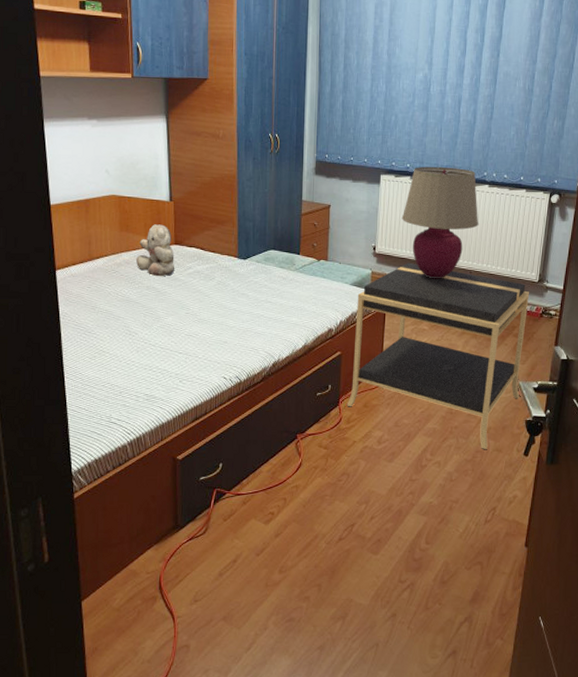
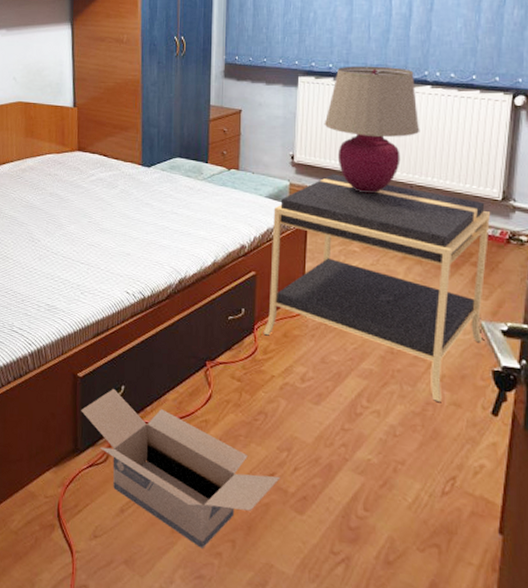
teddy bear: present [136,224,175,277] -> none [40,130,78,184]
cardboard box: none [181,466,360,595] -> present [81,388,280,548]

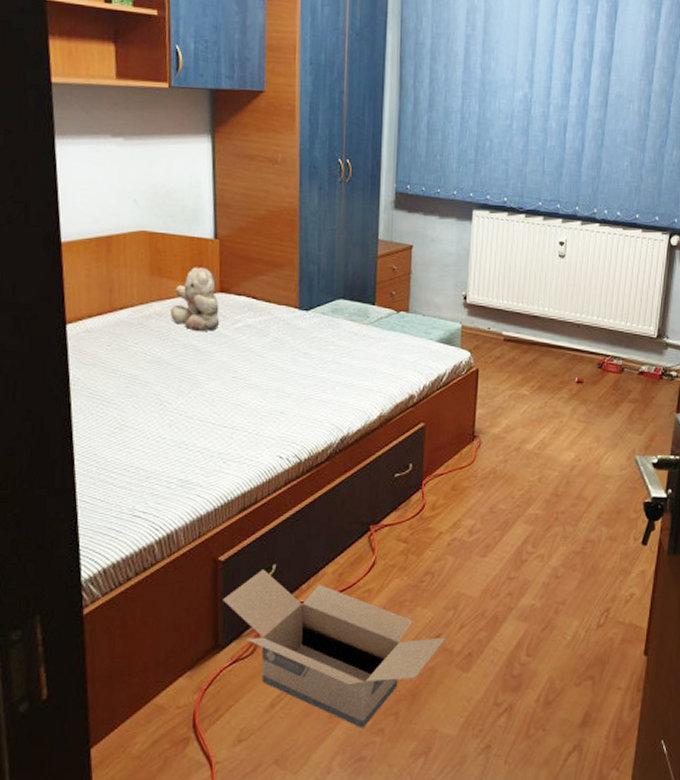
teddy bear: none [40,130,78,184] -> present [171,267,220,332]
nightstand: present [263,174,491,402] -> none [431,314,648,538]
table lamp: present [324,66,420,194] -> none [497,200,588,335]

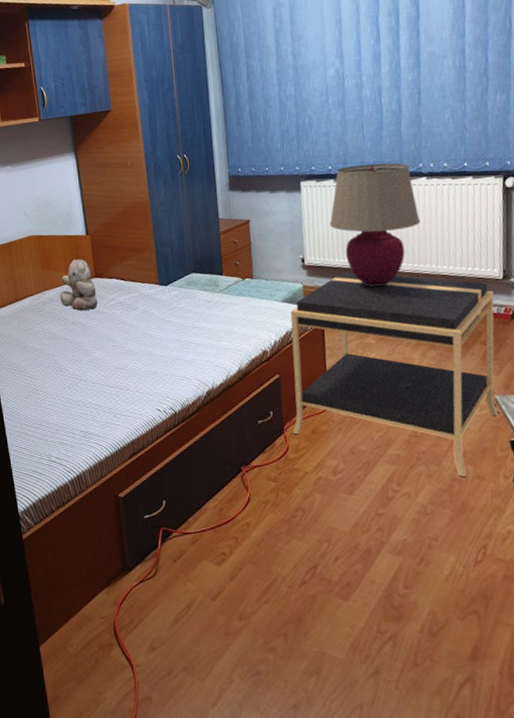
cardboard box: present [223,568,446,728] -> none [126,504,324,646]
nightstand: none [431,314,648,538] -> present [290,271,499,477]
table lamp: none [497,200,588,335] -> present [329,163,421,287]

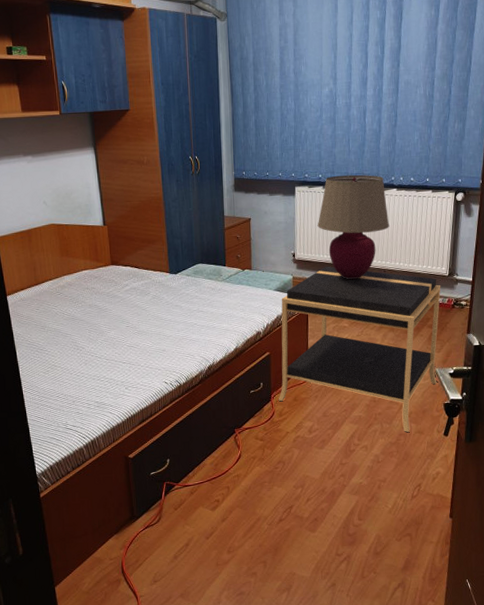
teddy bear: present [60,259,98,312] -> none [78,247,114,296]

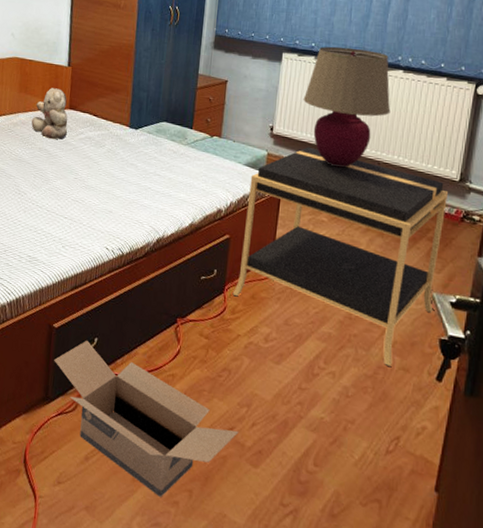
teddy bear: none [78,247,114,296] -> present [31,88,68,140]
cardboard box: none [134,462,297,572] -> present [54,340,239,497]

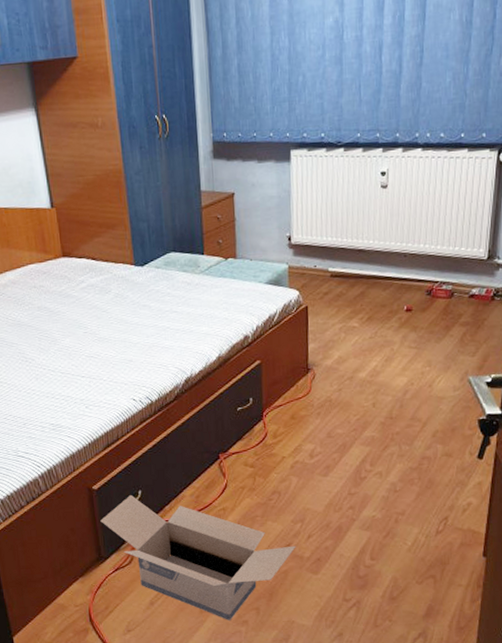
teddy bear: present [31,88,68,140] -> none [23,235,67,295]
nightstand: present [232,146,449,366] -> none [271,251,478,455]
table lamp: present [303,46,391,168] -> none [319,131,412,268]

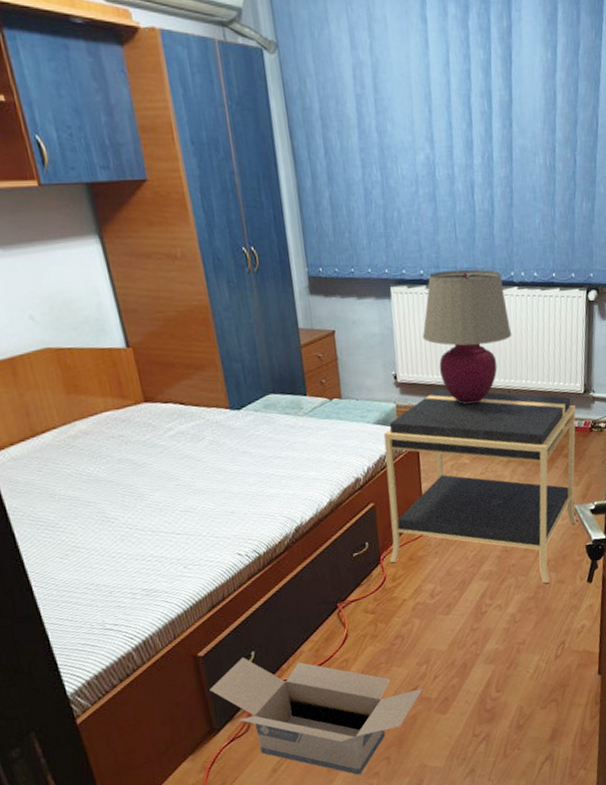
nightstand: none [271,251,478,455] -> present [383,388,577,584]
table lamp: none [319,131,412,268] -> present [422,269,512,405]

